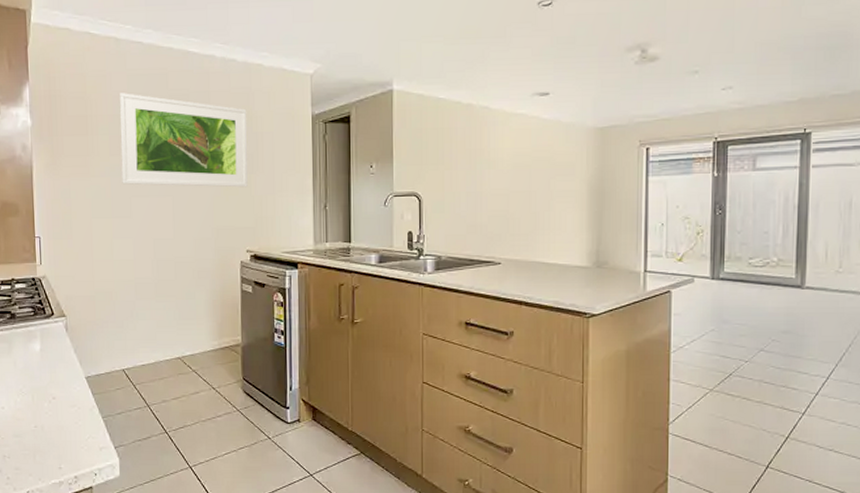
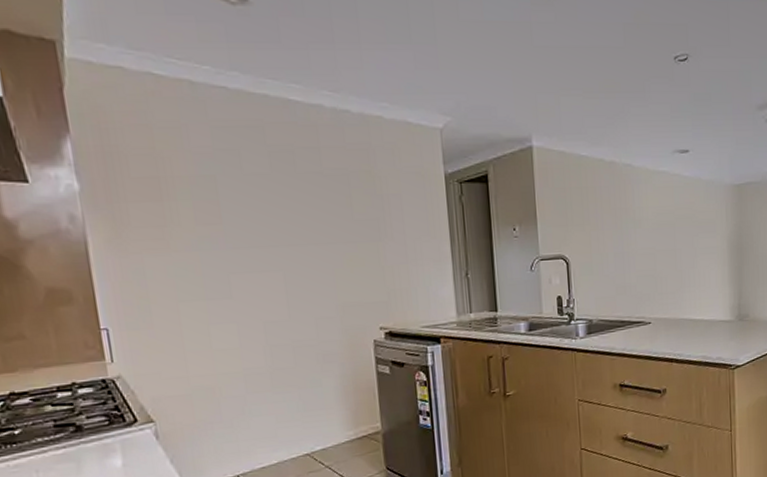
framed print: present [119,93,248,188] -> none [202,149,376,260]

